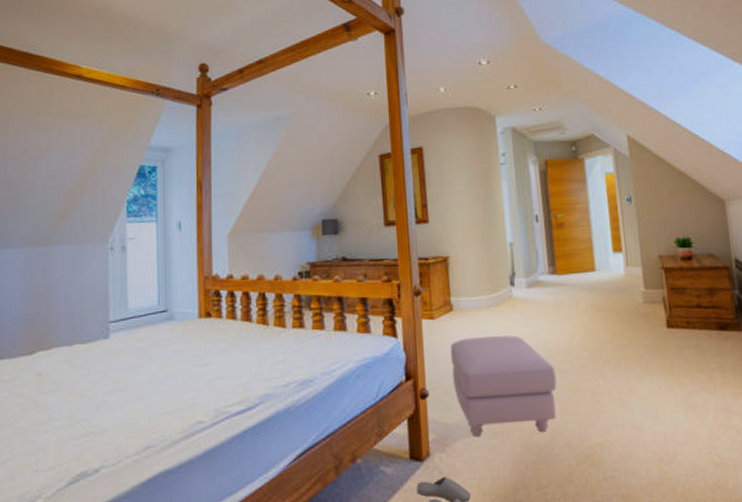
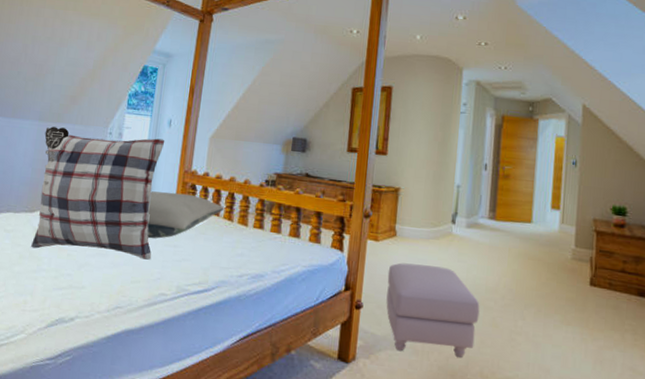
cushion: none [34,245,181,396] -> present [31,126,165,260]
pillow: none [167,302,256,361] -> present [146,191,224,239]

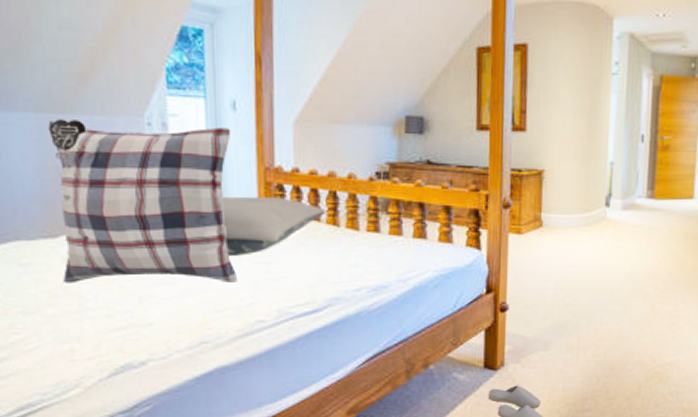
ottoman: present [386,262,480,358] -> none [535,256,639,351]

